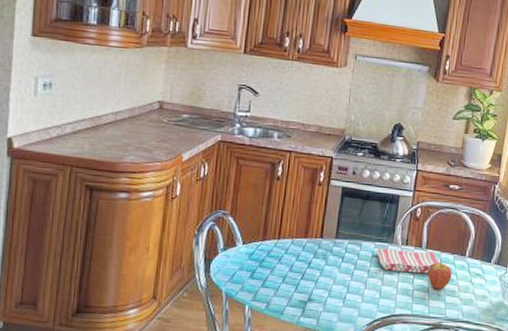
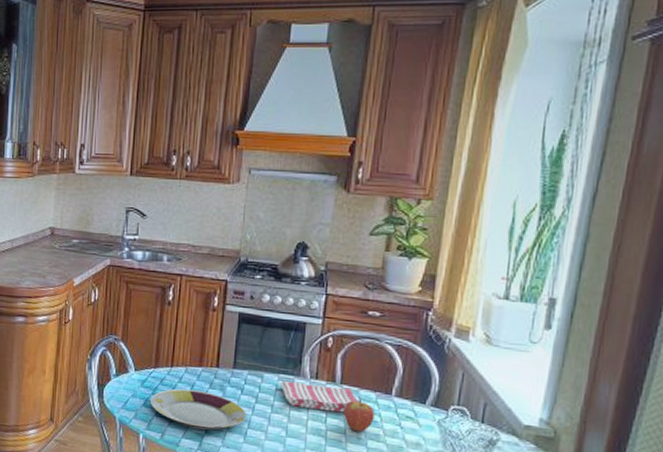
plate: none [257,260,346,297] -> present [151,388,247,430]

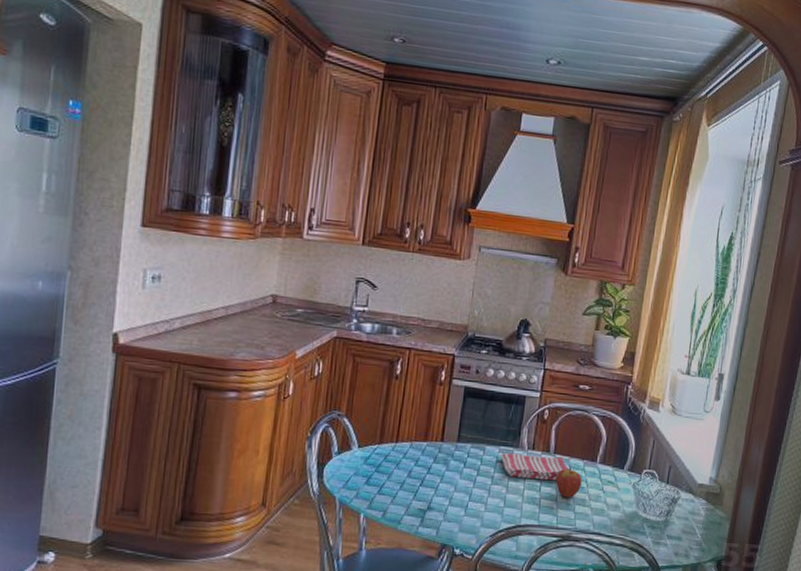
plate: present [151,388,247,430] -> none [373,464,469,505]

